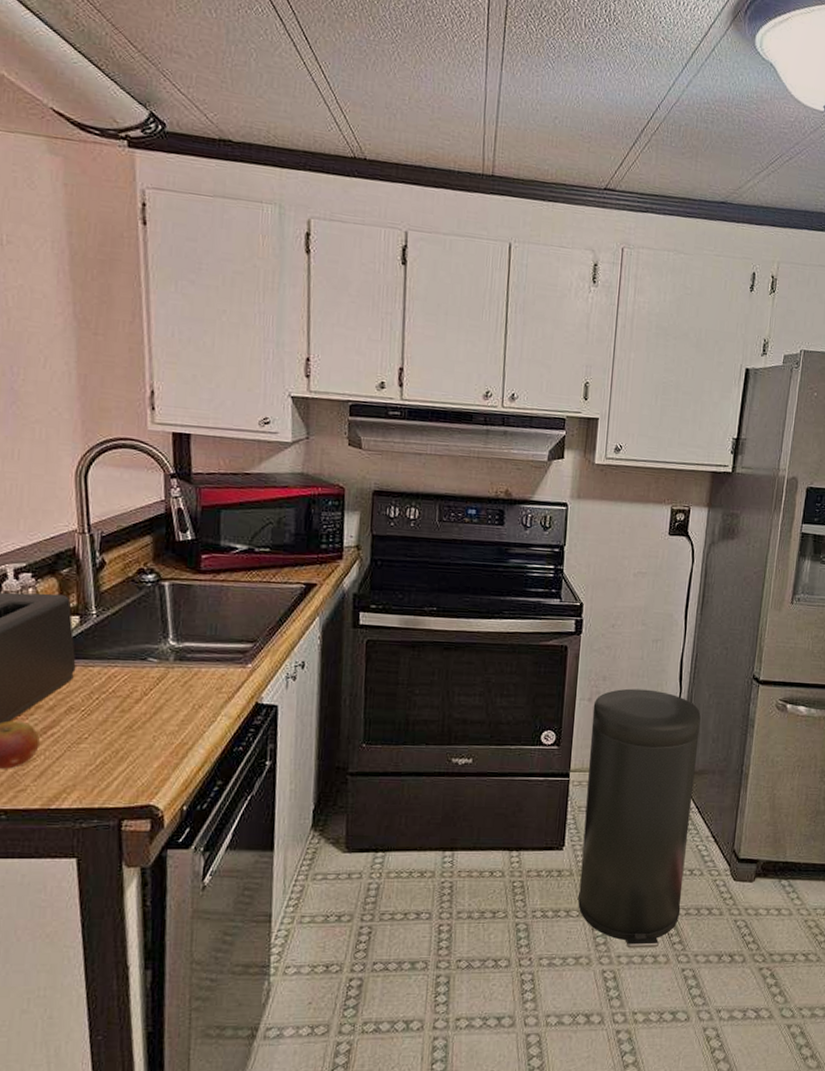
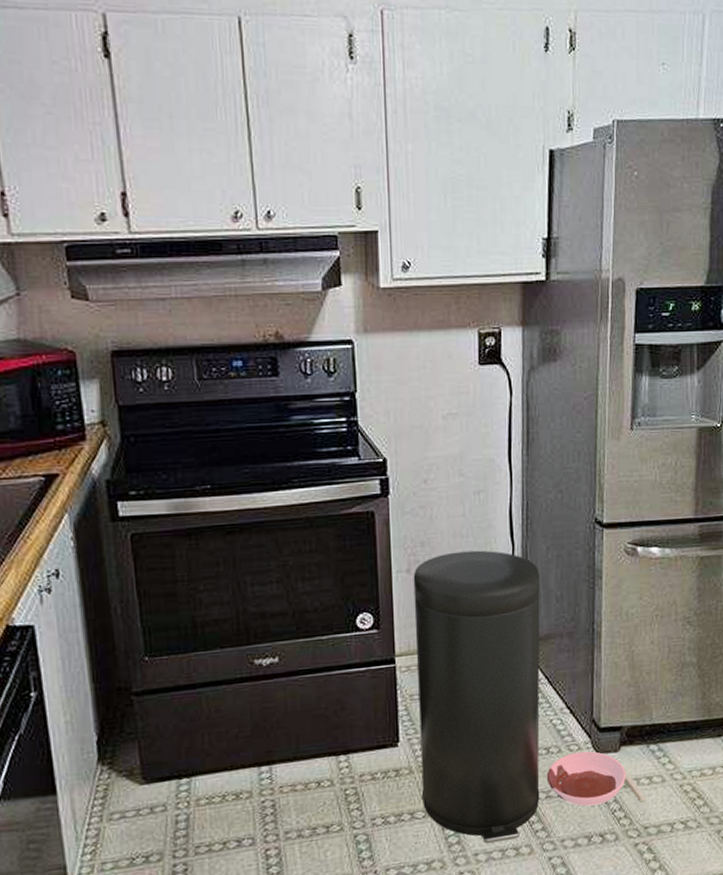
pet bowl: none [687,877,774,931] -> present [546,751,646,807]

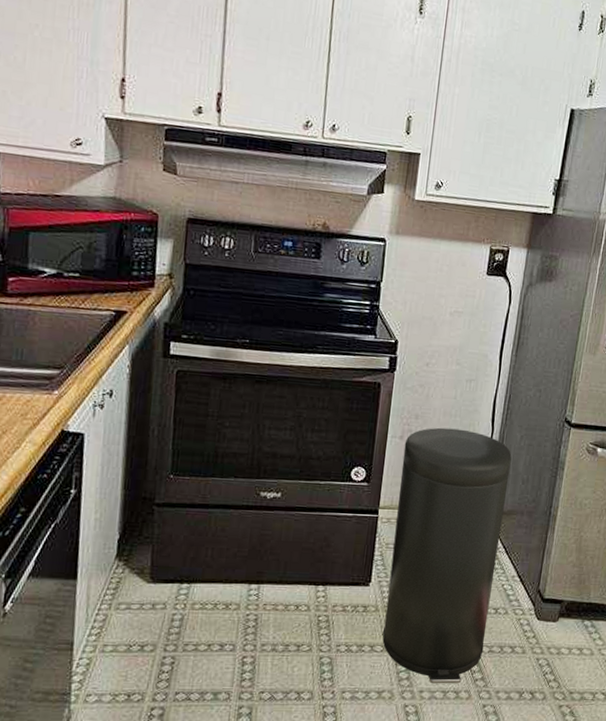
pet bowl: present [546,751,646,807] -> none [491,616,575,670]

